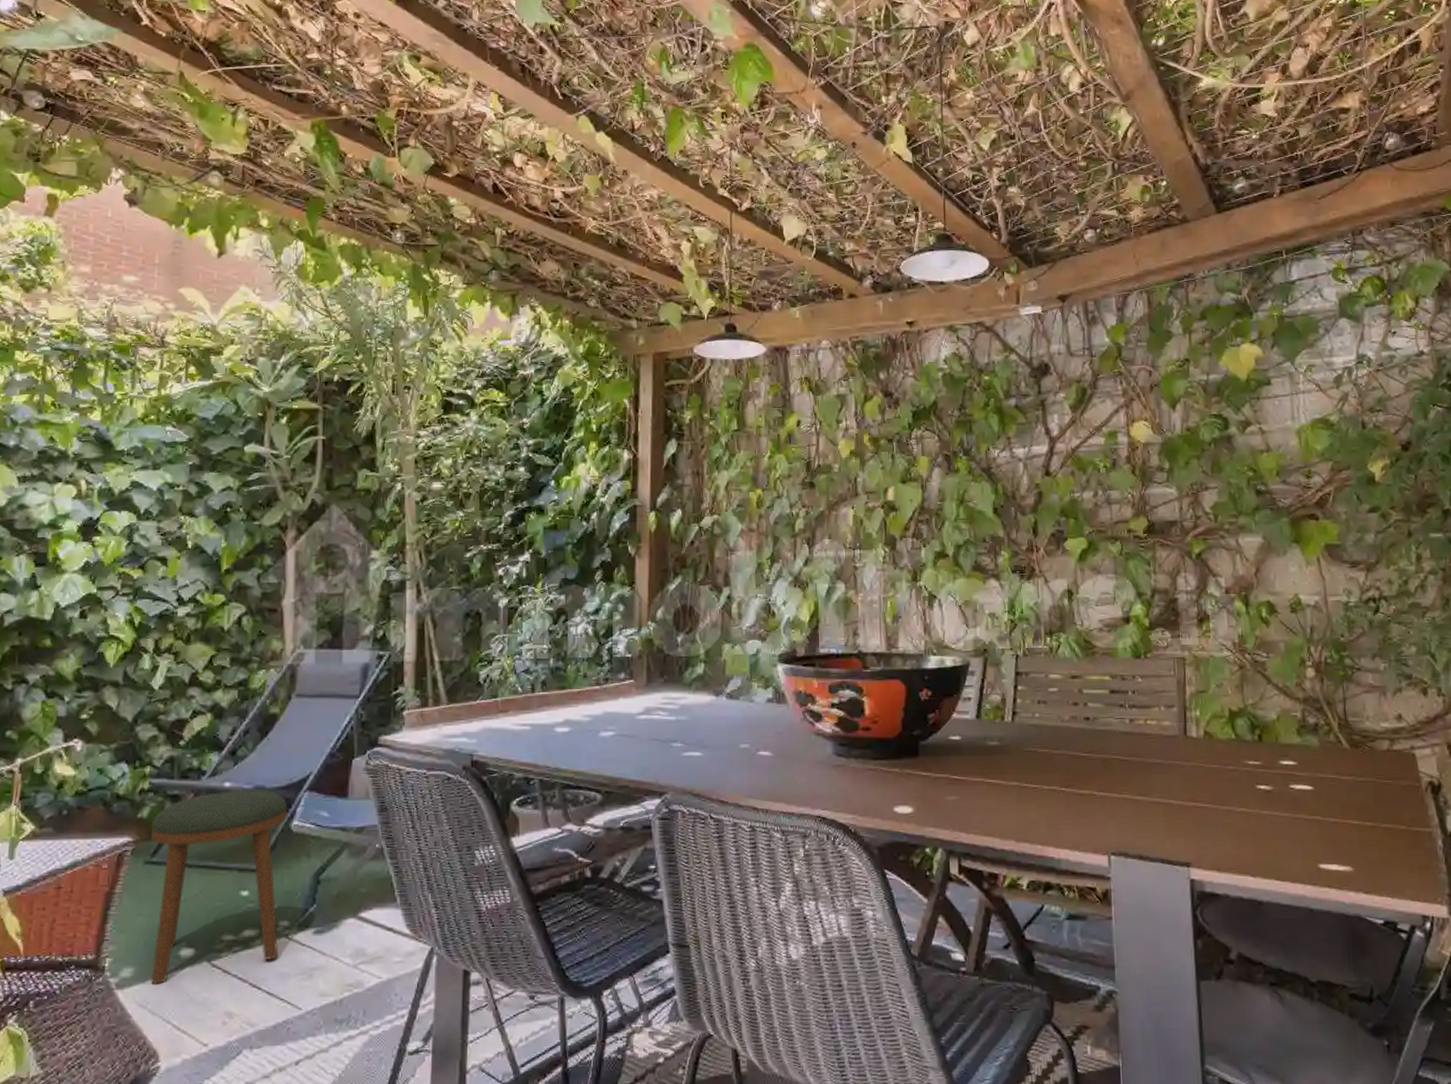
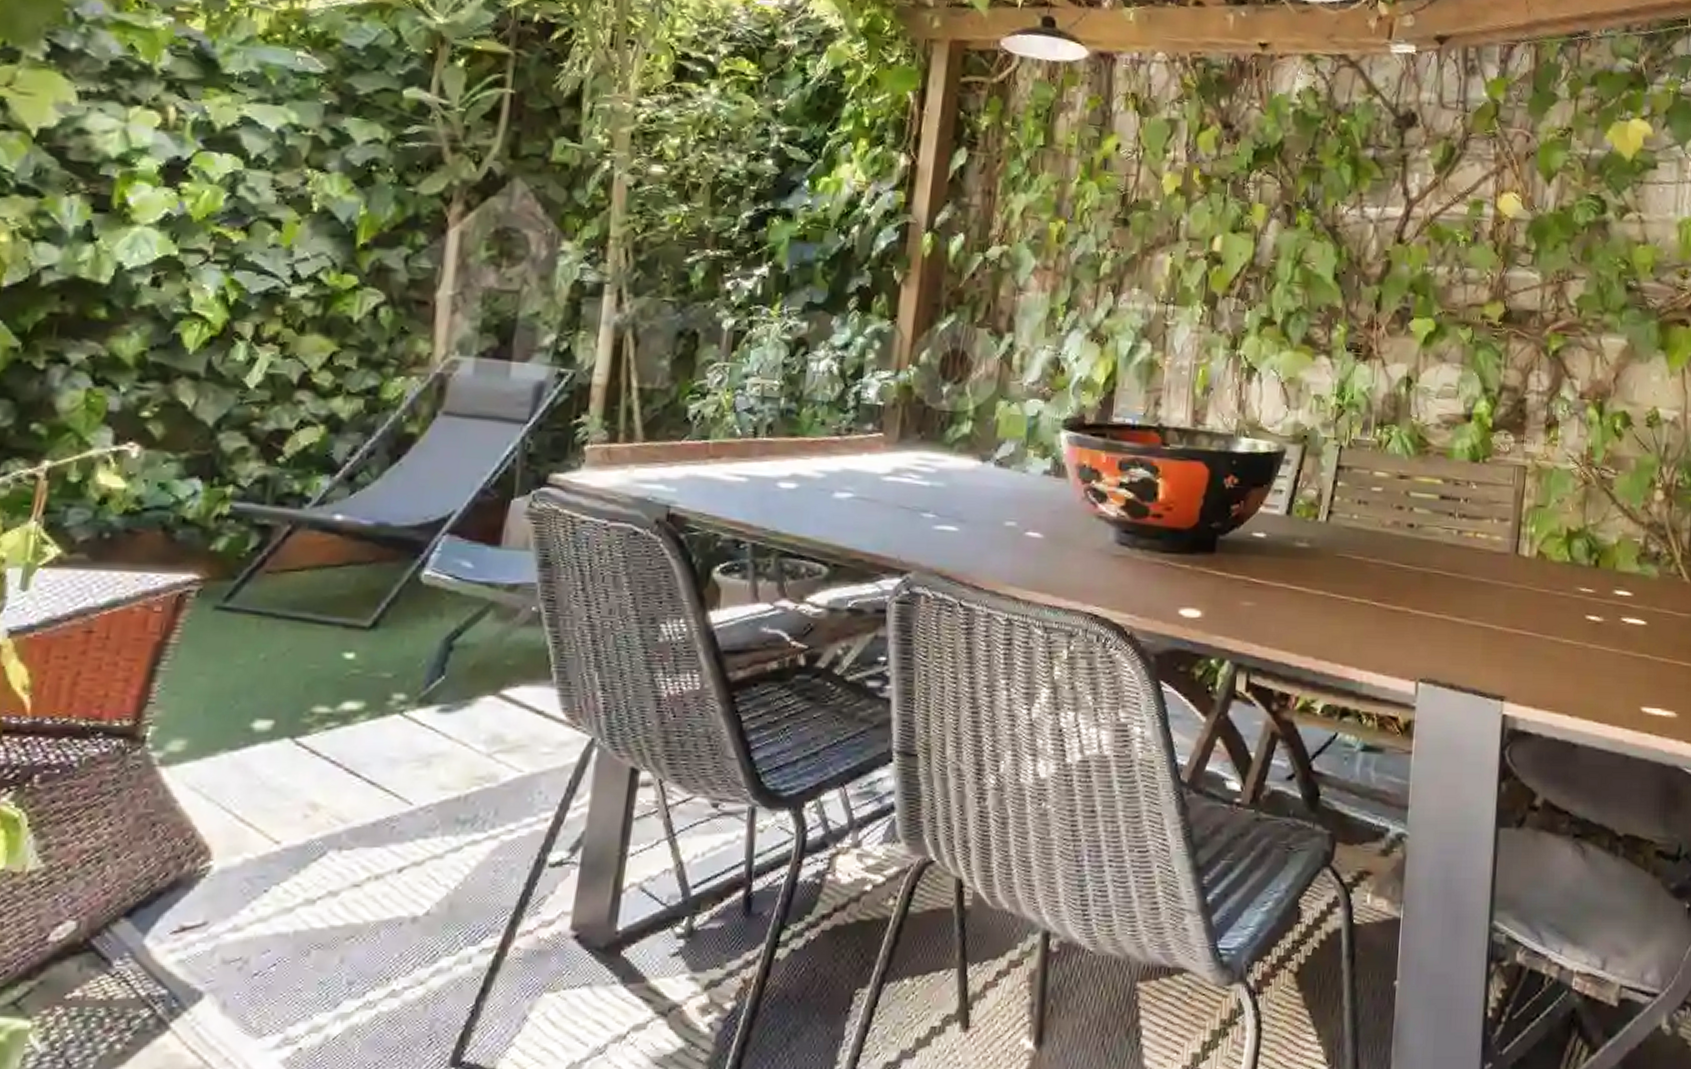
stool: present [151,788,288,984] -> none [209,525,419,763]

